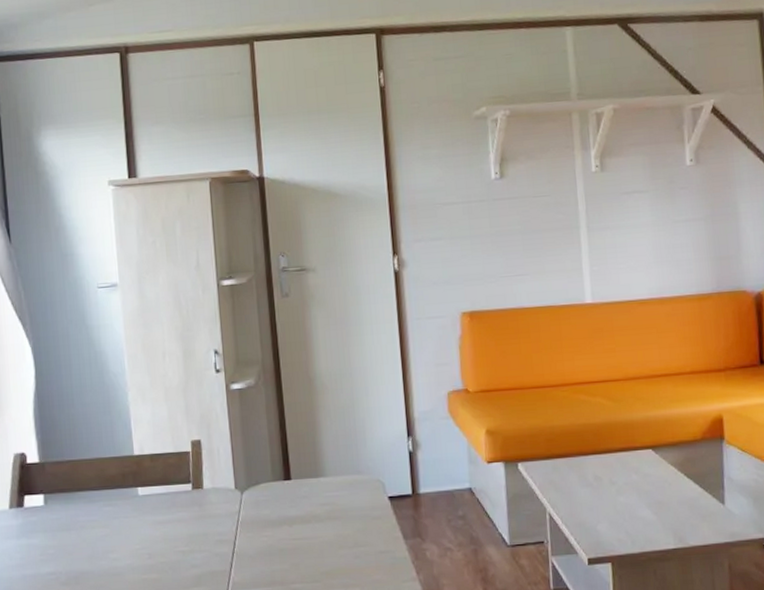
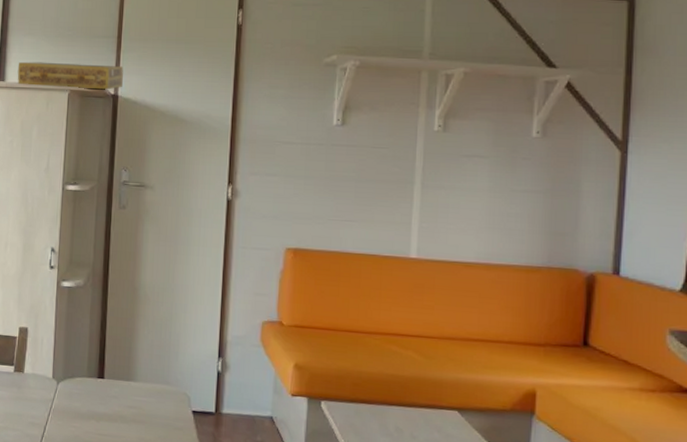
decorative box: none [149,145,267,180] -> present [17,61,123,90]

